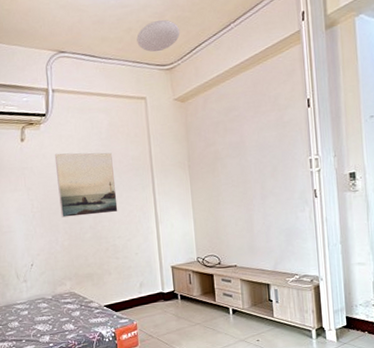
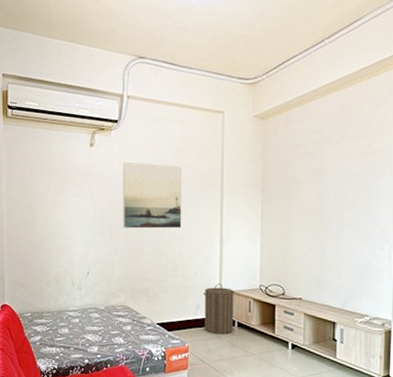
ceiling light: present [136,19,181,52] -> none [221,30,269,65]
laundry hamper: none [145,260,177,310] -> present [203,283,234,335]

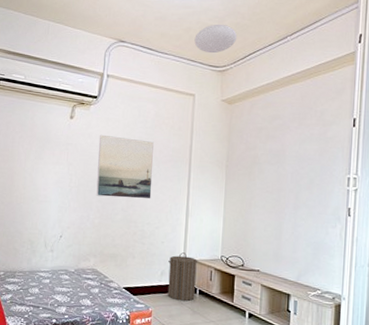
ceiling light: none [221,30,269,65] -> present [194,24,238,54]

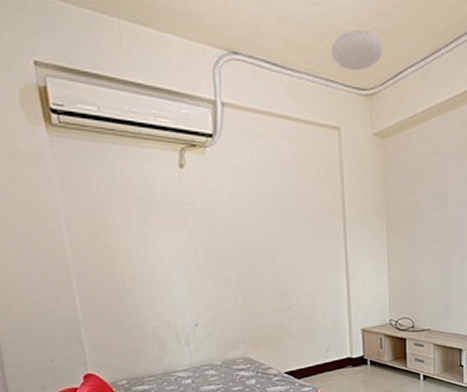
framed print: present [96,134,154,199] -> none [224,187,303,269]
laundry hamper: present [167,252,197,302] -> none [333,322,366,376]

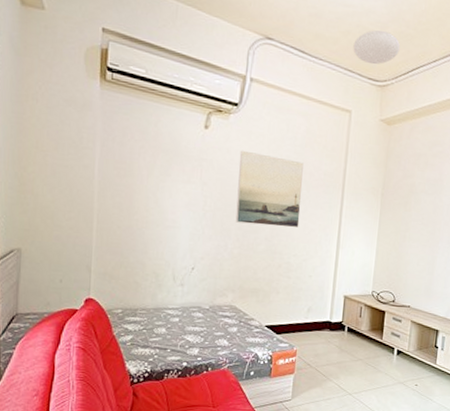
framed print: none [224,187,303,269] -> present [235,150,304,228]

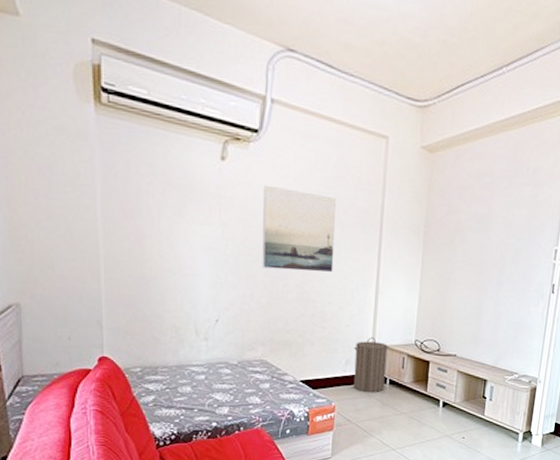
laundry hamper: none [314,287,347,340] -> present [353,337,388,393]
ceiling light: present [353,29,401,65] -> none [389,38,444,81]

